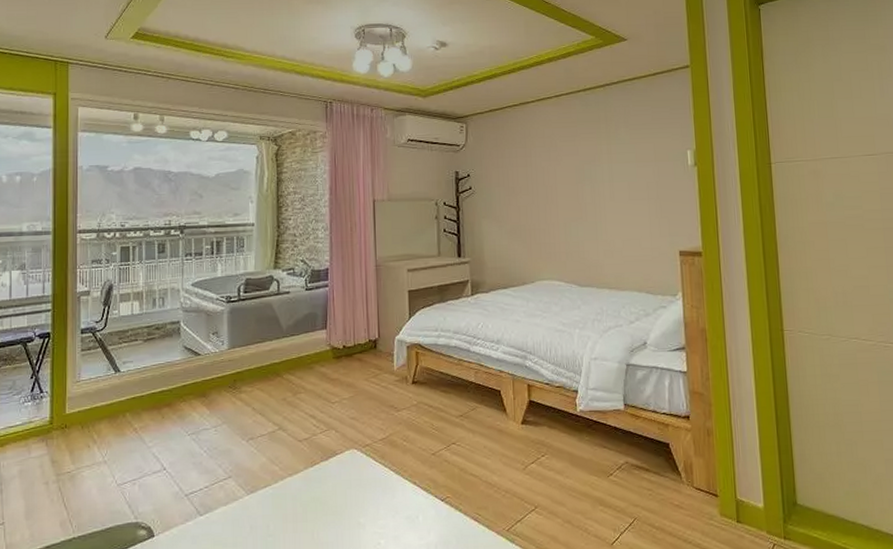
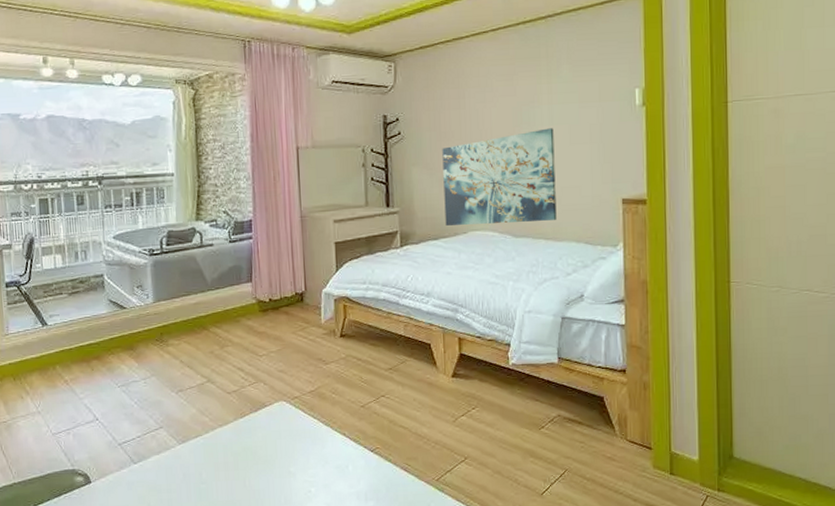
wall art: none [510,185,619,275] -> present [442,128,557,226]

